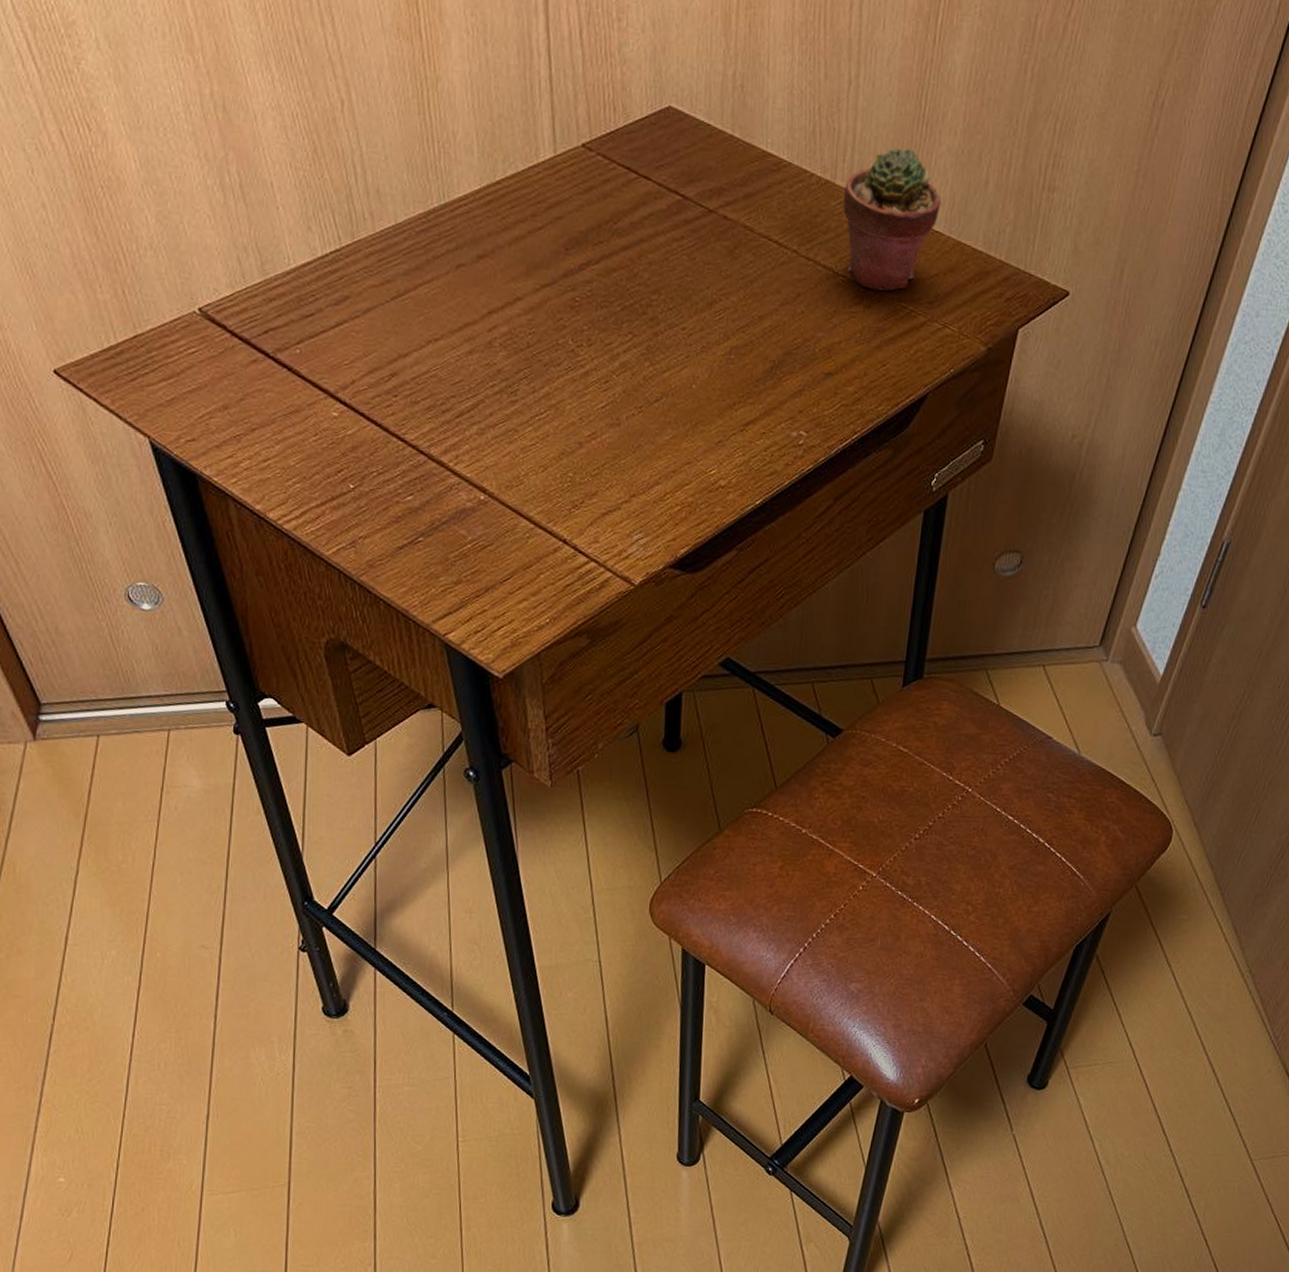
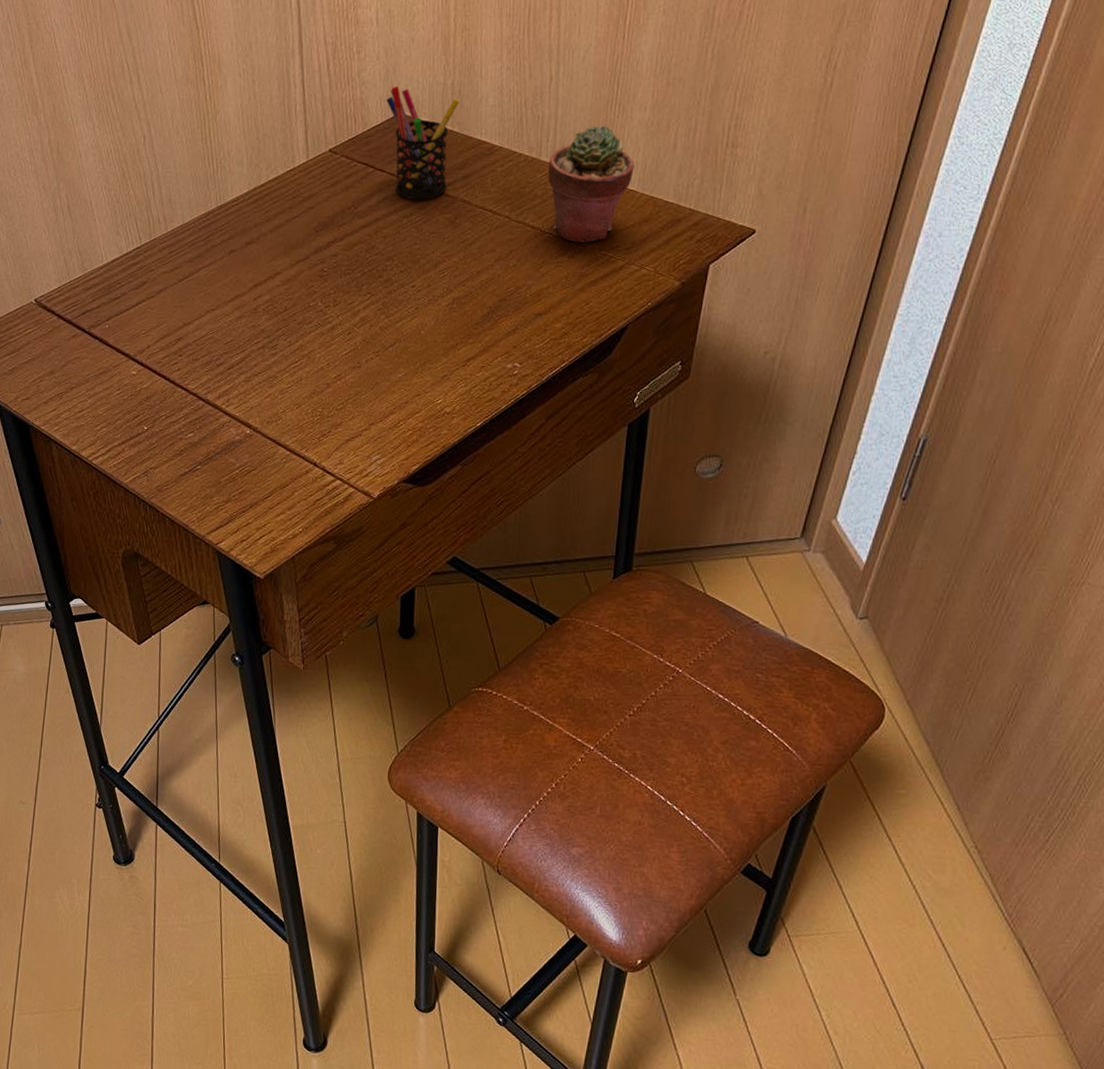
pen holder: none [653,70,742,221] -> present [386,86,460,200]

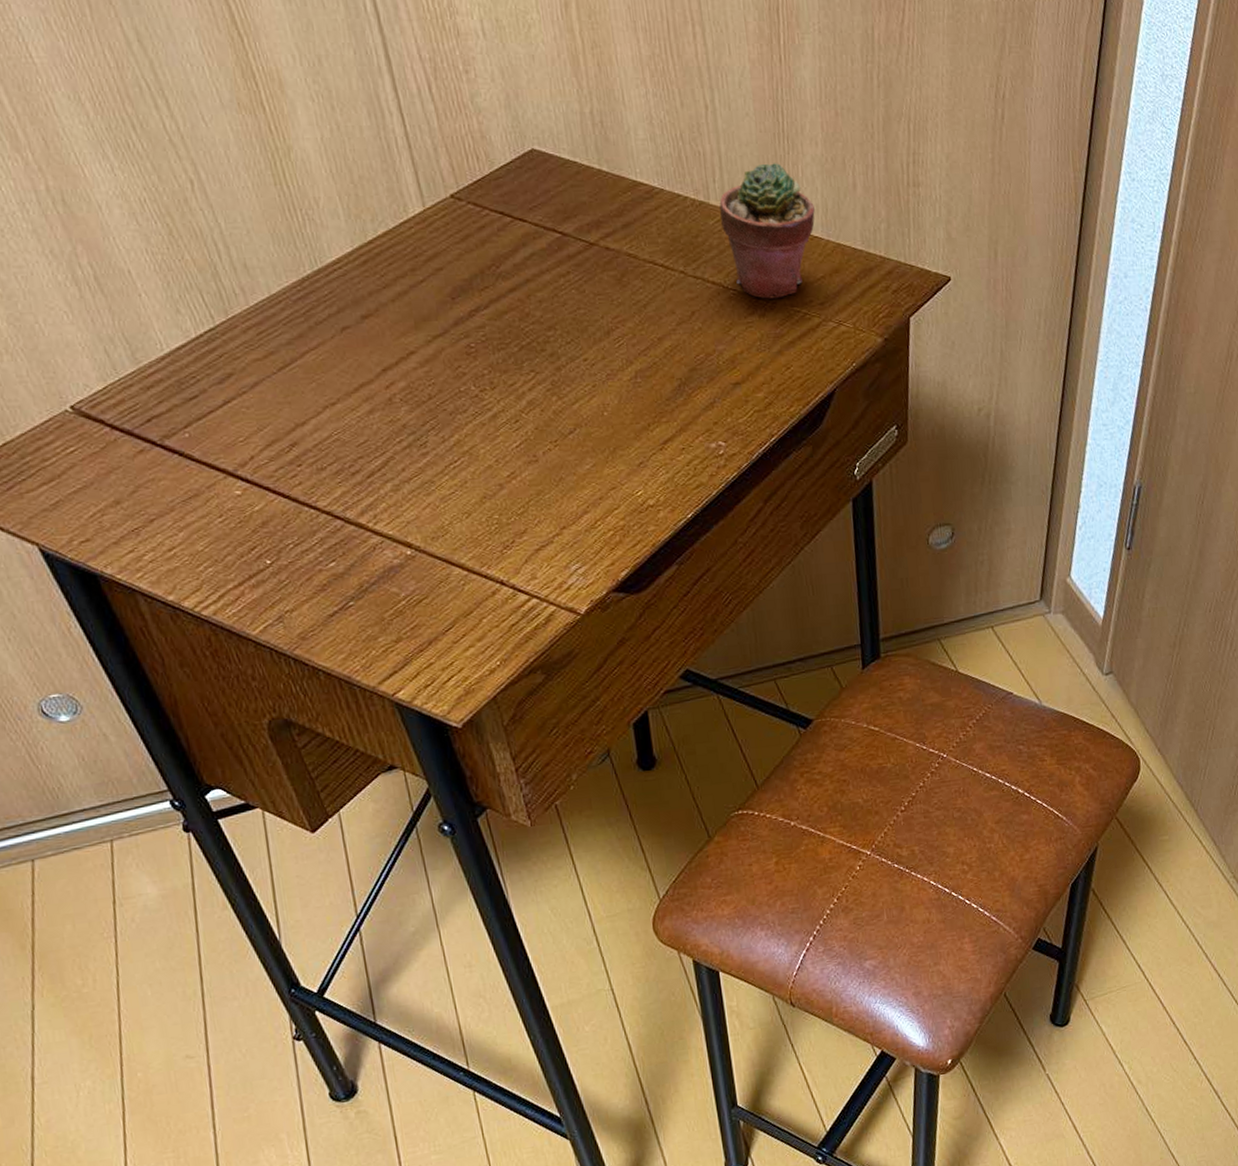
pen holder: present [386,86,460,200] -> none [513,115,605,255]

